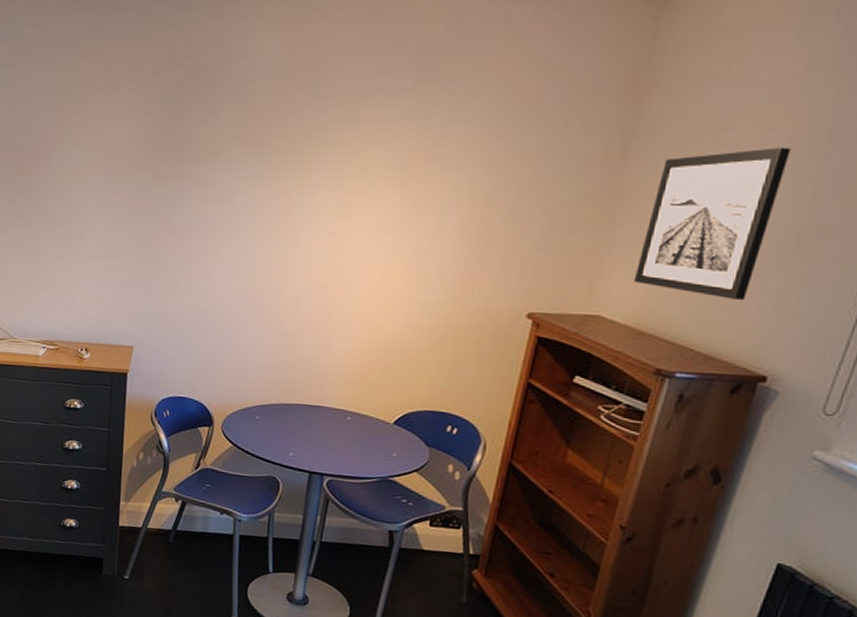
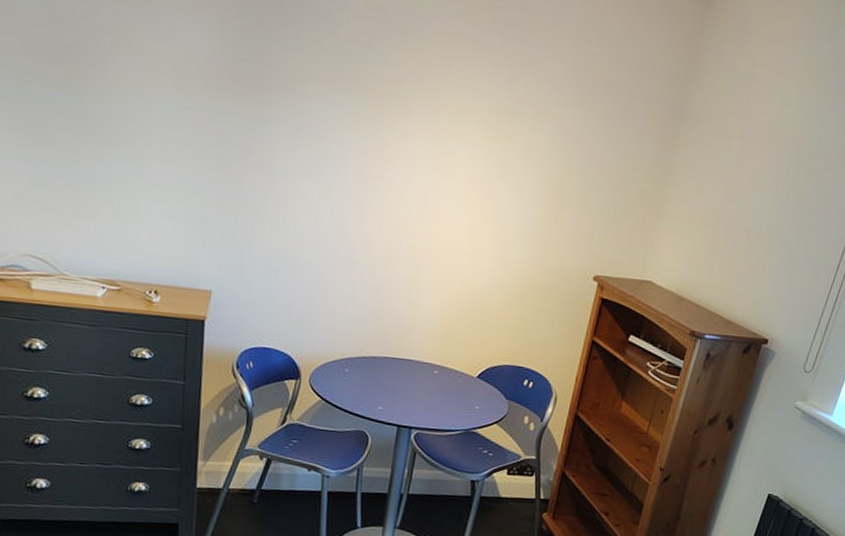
wall art: present [633,147,791,300] -> none [677,143,793,274]

